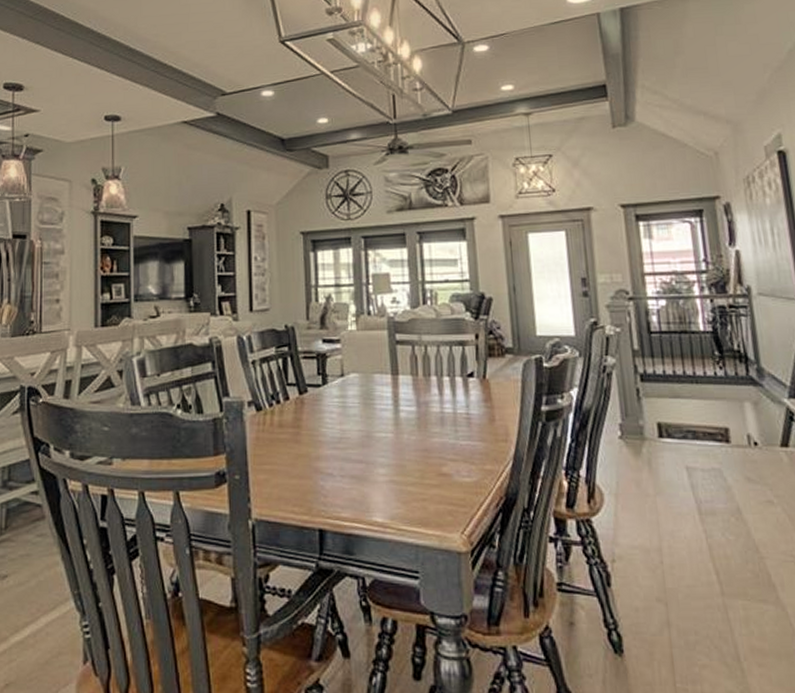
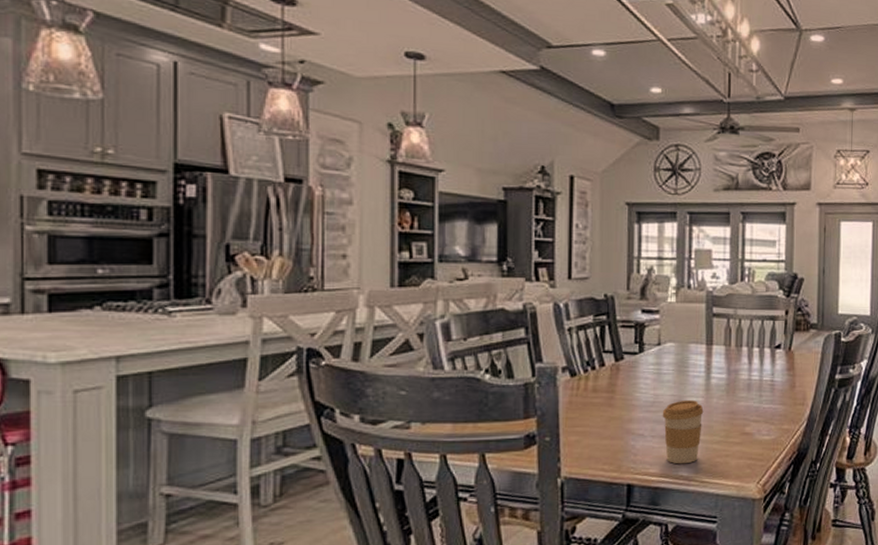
coffee cup: none [350,436,395,508] -> present [662,400,704,464]

